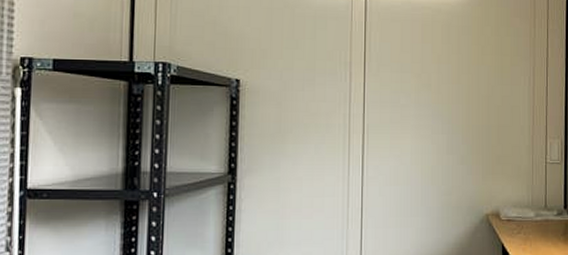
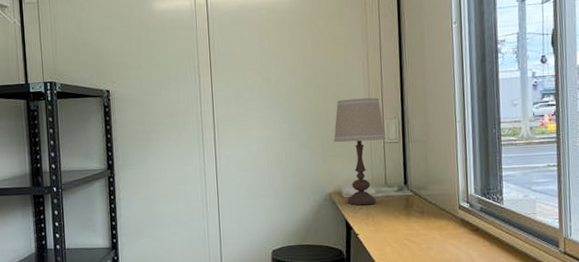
table lamp: none [494,114,549,229] -> present [333,97,387,205]

